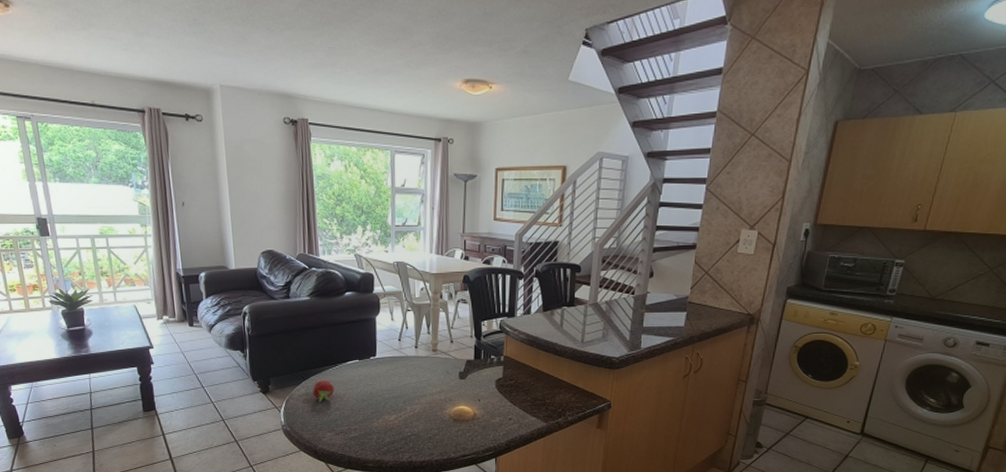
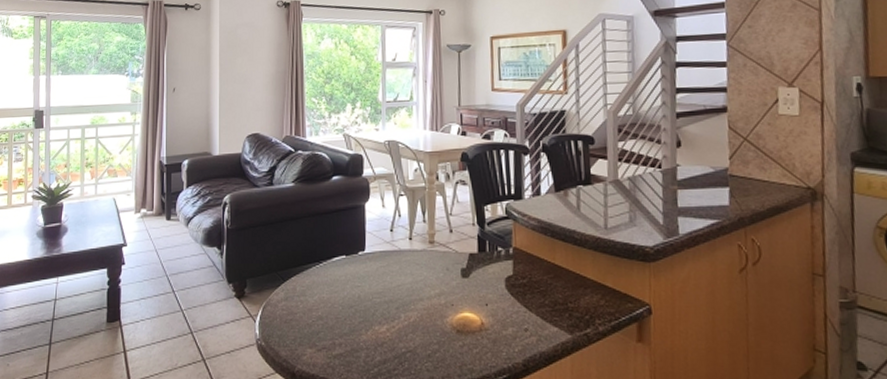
fruit: present [313,381,335,402] -> none [293,282,318,308]

